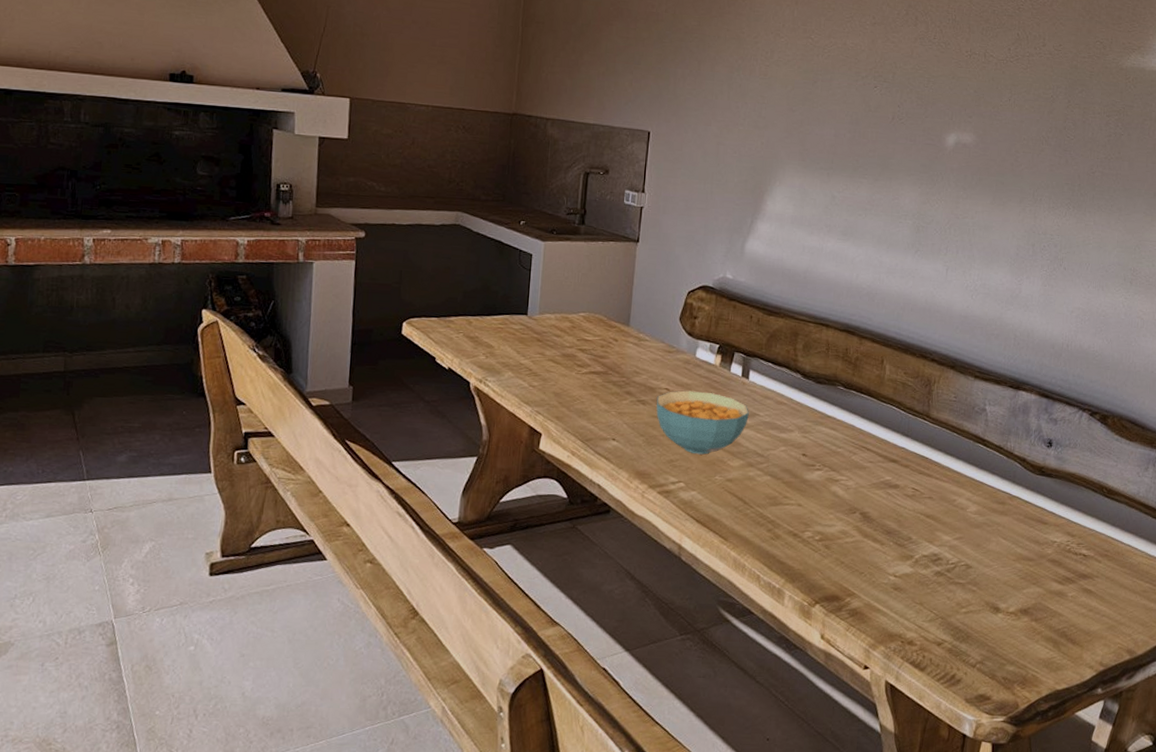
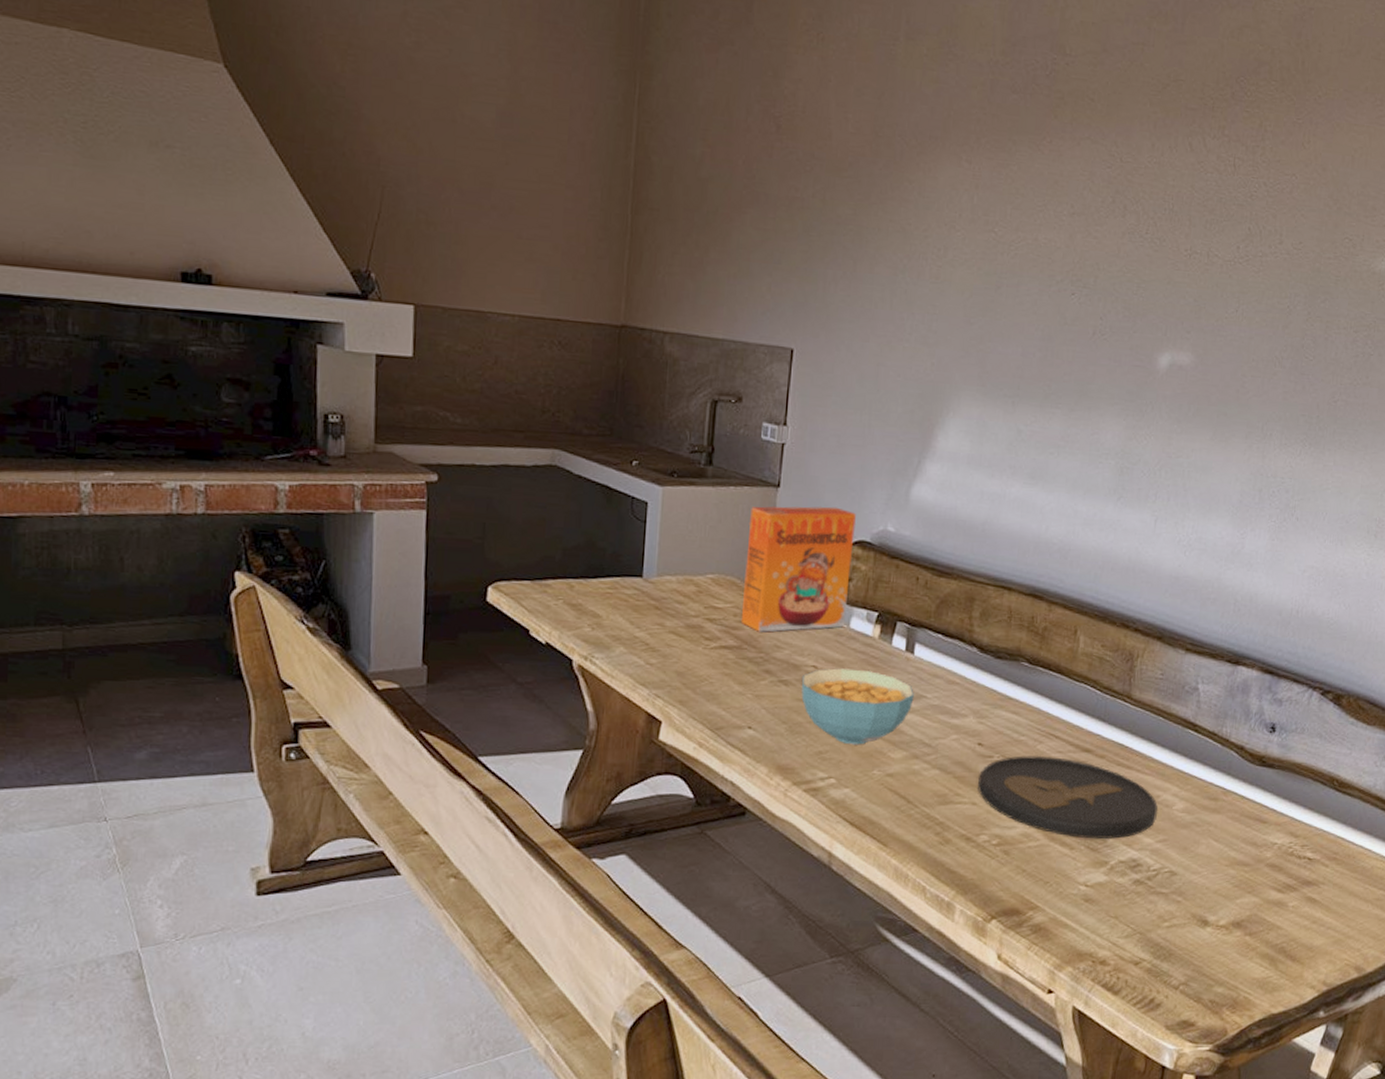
cereal box: none [606,257,701,361] -> present [740,506,856,633]
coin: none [803,465,955,537] -> present [978,756,1158,840]

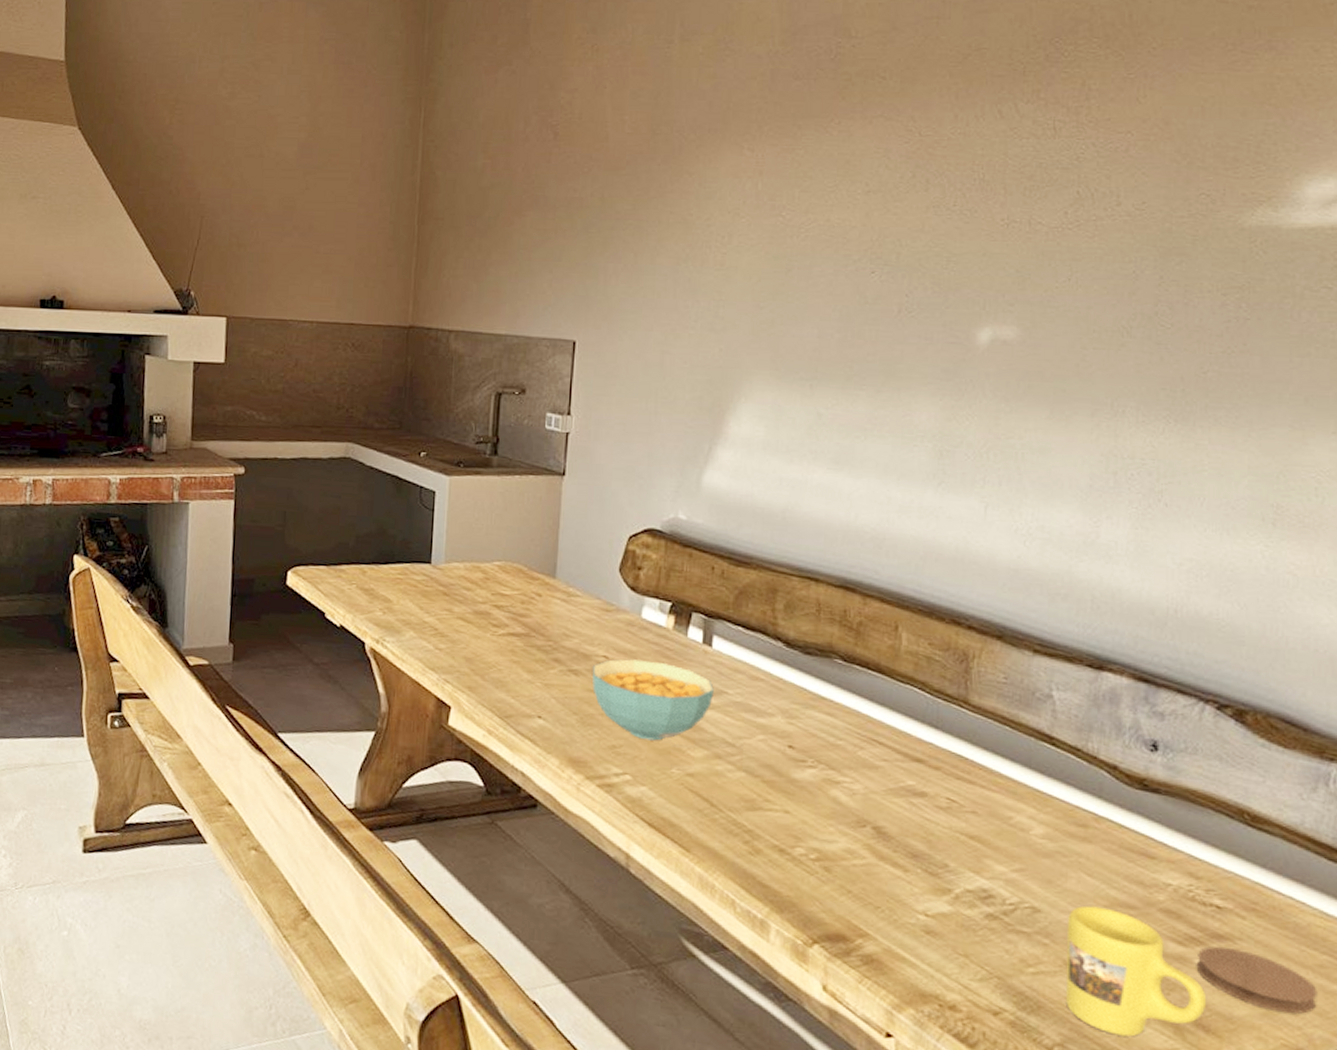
cereal box: present [740,506,856,633] -> none [528,494,644,621]
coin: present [978,756,1158,840] -> none [790,762,1012,864]
mug: none [1191,866,1295,971] -> present [1066,905,1206,1037]
coaster: none [1289,891,1374,938] -> present [1196,946,1317,1014]

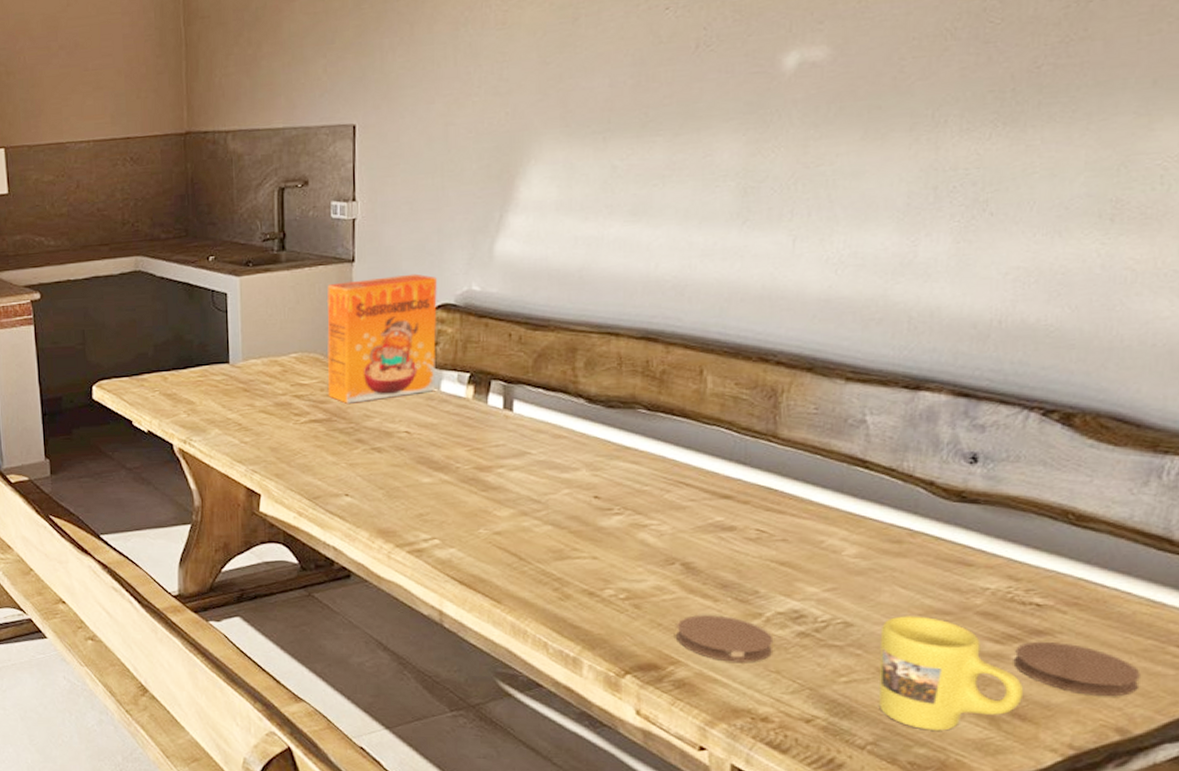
cereal box: none [528,494,644,621] -> present [327,273,437,404]
cereal bowl: present [592,659,714,741] -> none [394,431,517,506]
coaster: none [866,884,963,943] -> present [677,615,774,662]

